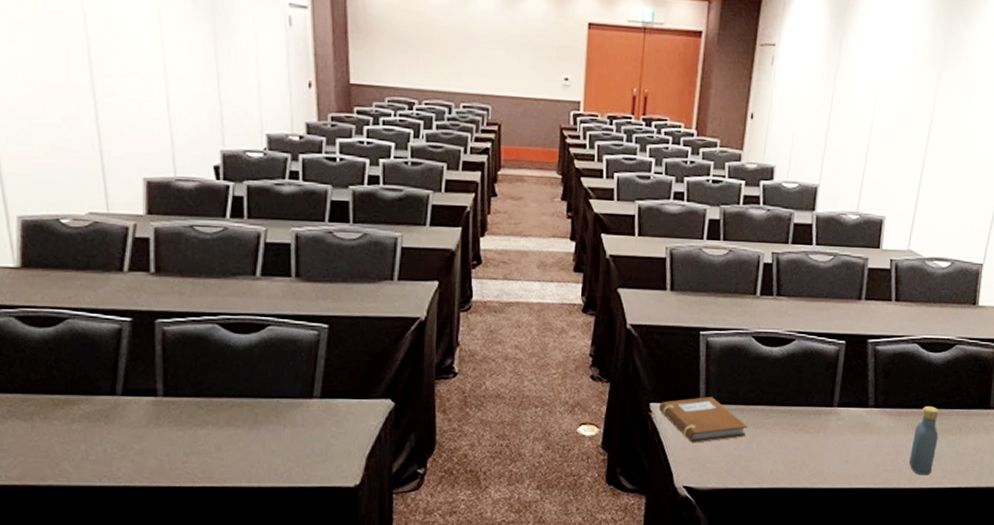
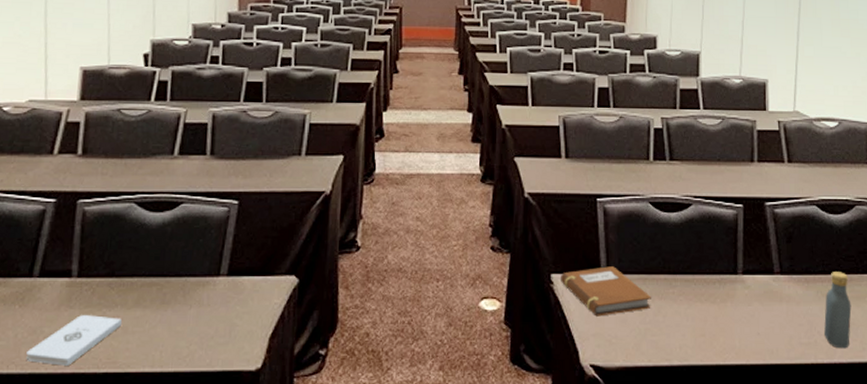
notepad: none [118,433,215,480] -> present [26,315,123,366]

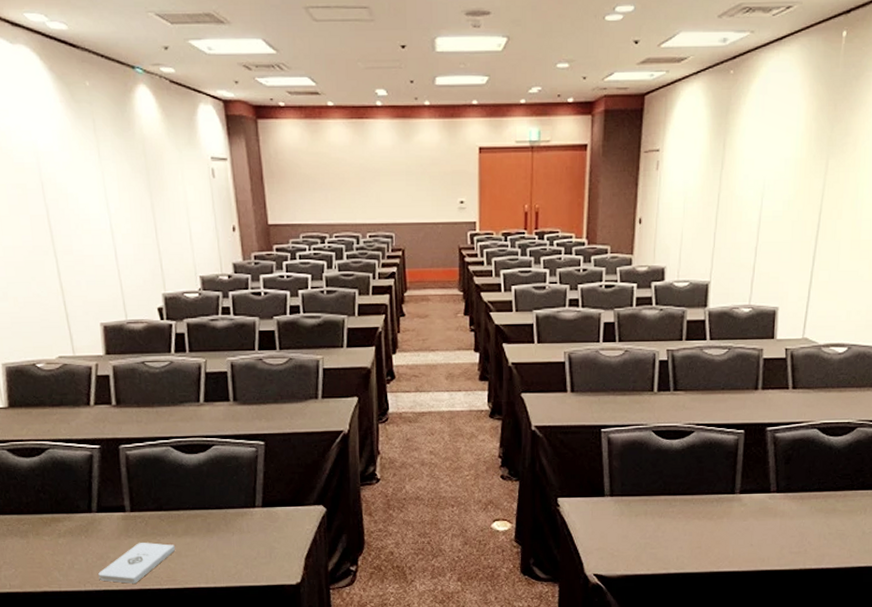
notebook: present [560,266,651,317] -> none [566,490,652,534]
vodka: present [824,272,852,349] -> none [815,489,843,556]

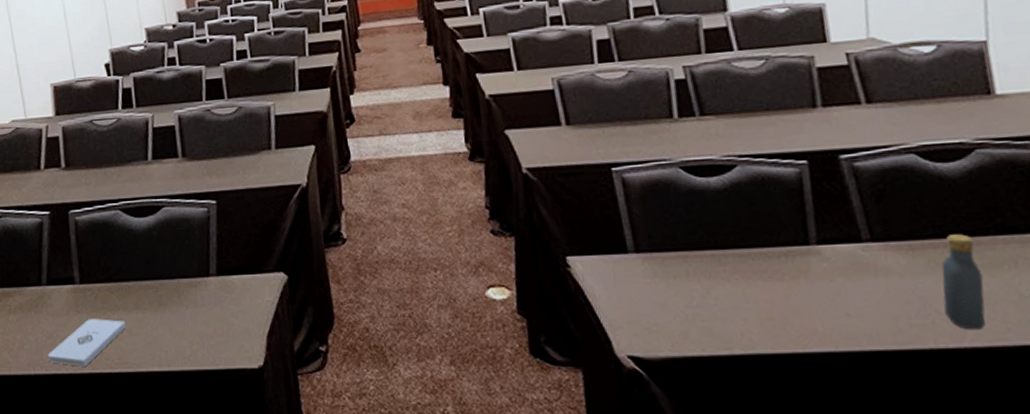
vodka: none [815,489,843,556] -> present [942,234,986,330]

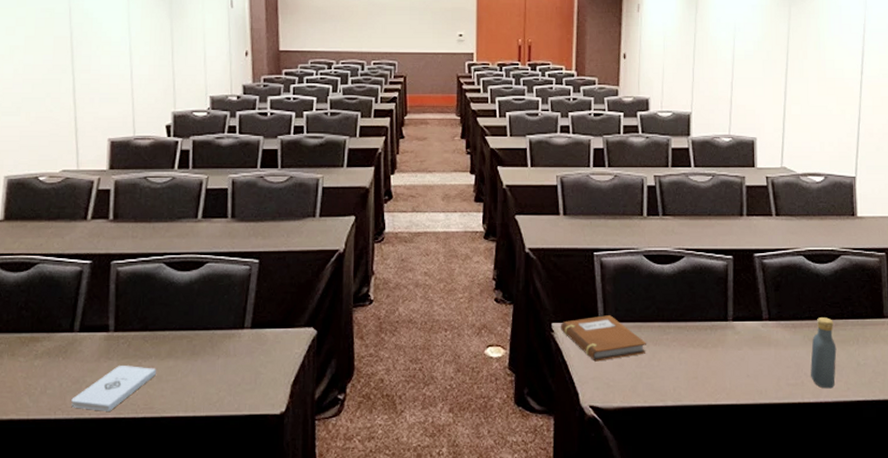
notebook: none [577,244,698,302] -> present [560,315,646,362]

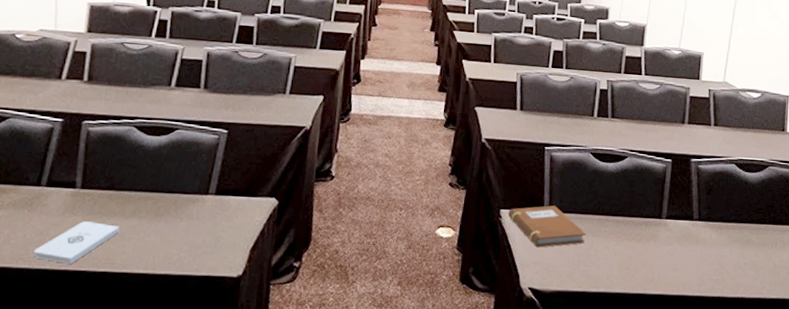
vodka: present [810,317,837,389] -> none [731,221,757,286]

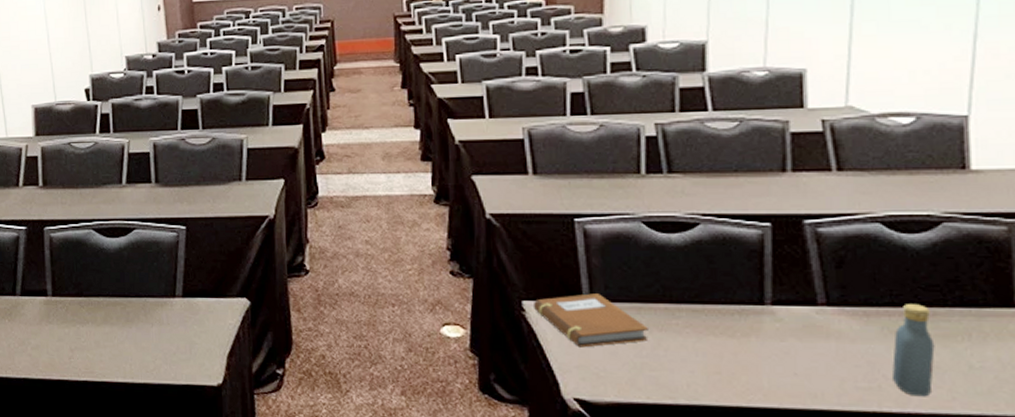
notepad: present [33,221,120,264] -> none [19,330,95,373]
vodka: none [731,221,757,286] -> present [892,304,935,397]

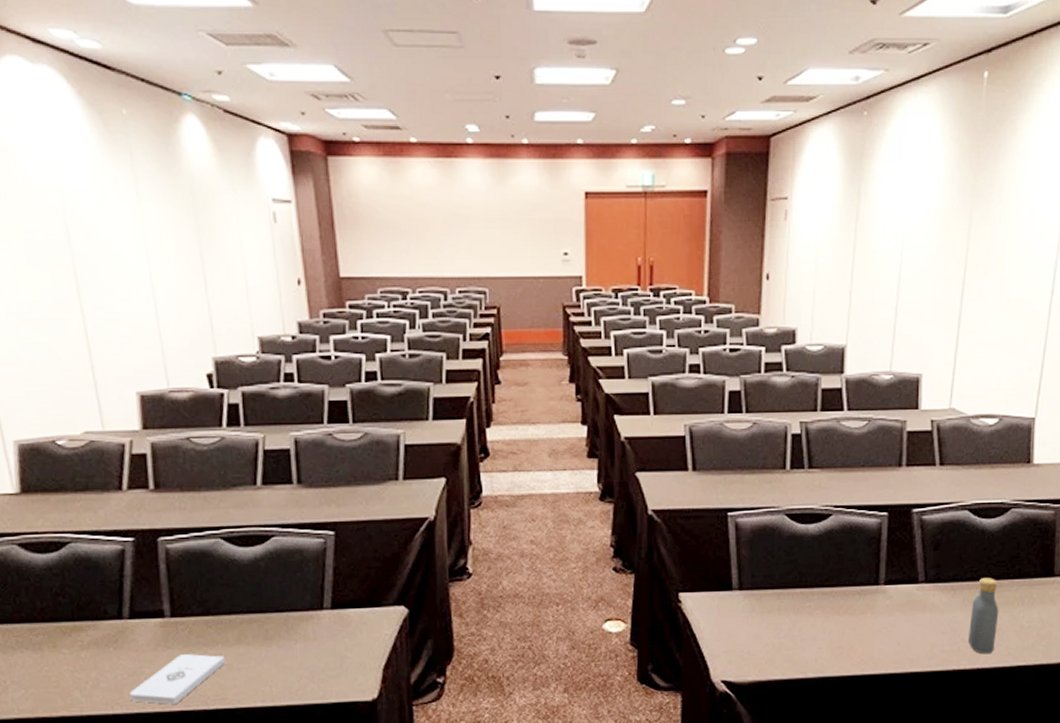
notepad: none [19,330,95,373] -> present [130,654,226,704]
notebook: present [532,293,649,348] -> none [688,582,786,633]

